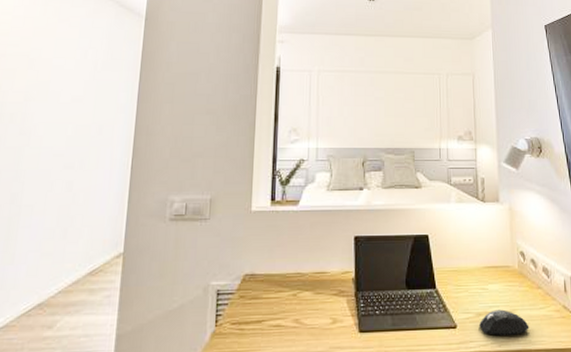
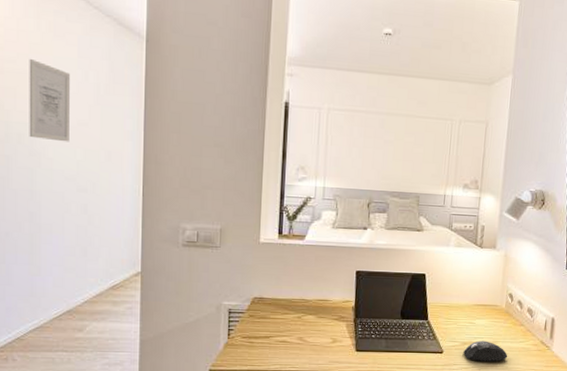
wall art: none [22,41,69,119] -> present [29,58,70,142]

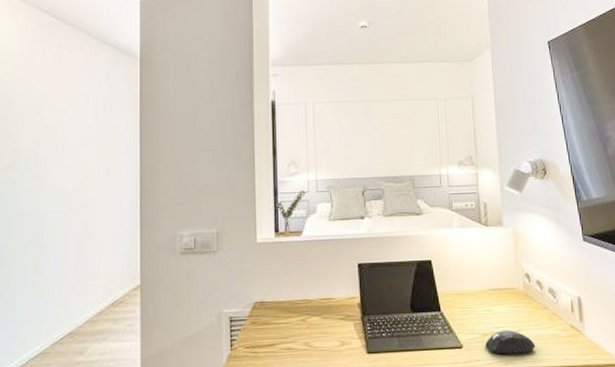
wall art: present [29,58,70,142] -> none [34,89,72,163]

